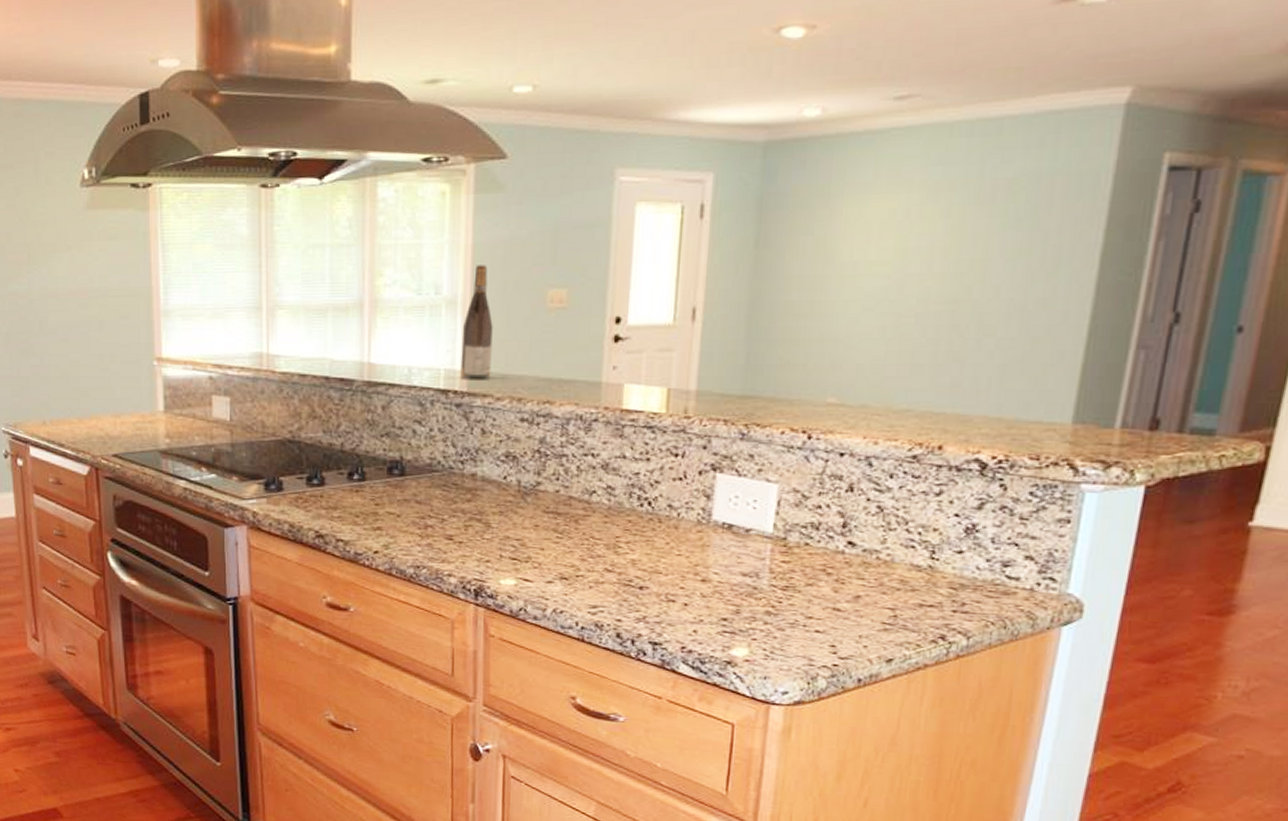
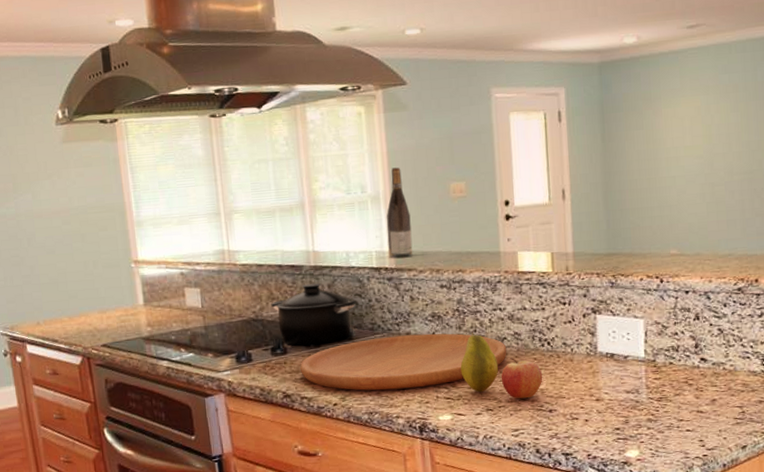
saucepan: none [312,402,414,479] -> present [271,282,356,346]
cutting board: none [339,476,595,542] -> present [300,333,507,391]
fruit: none [533,478,582,556] -> present [460,330,499,393]
fruit: none [583,517,637,570] -> present [501,358,543,399]

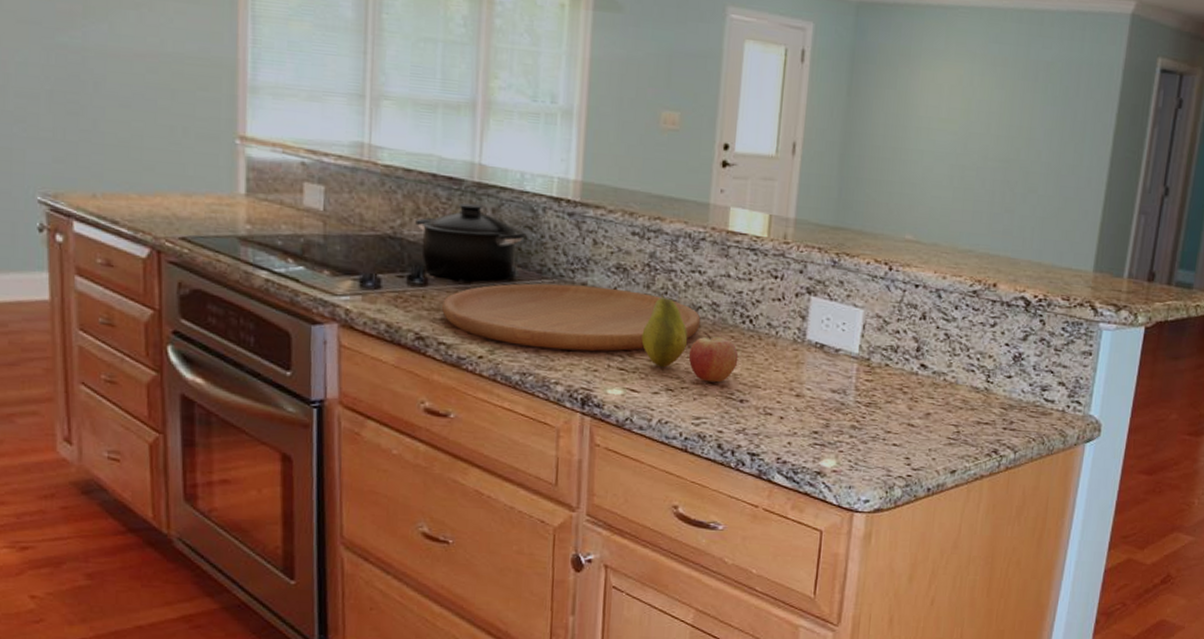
wine bottle: present [386,167,413,259] -> none [574,79,608,192]

